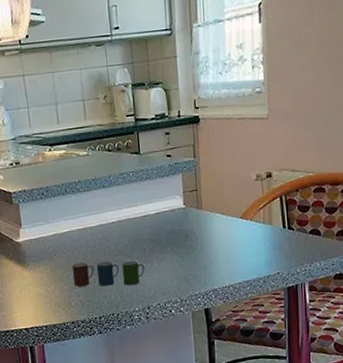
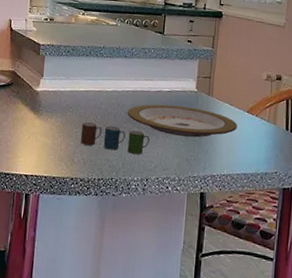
plate: none [116,225,233,258] -> present [127,104,238,138]

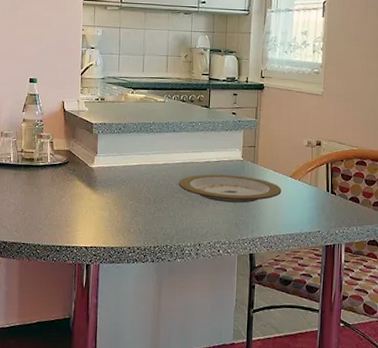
cup: present [80,121,150,154] -> none [135,193,200,222]

